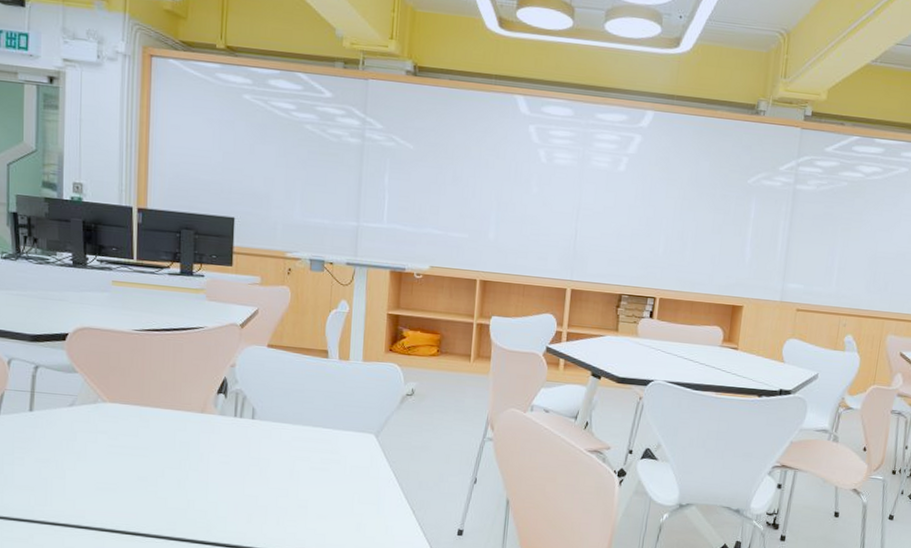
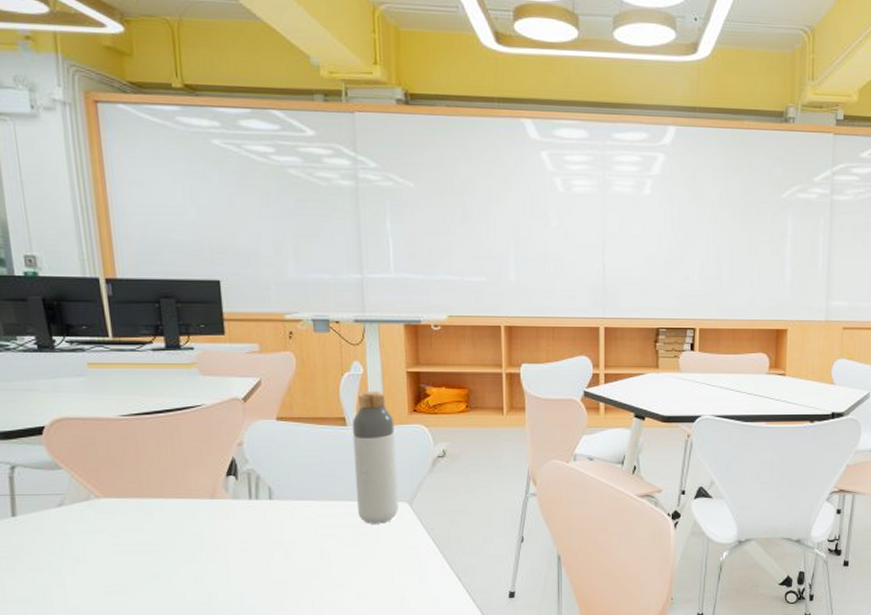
bottle: none [328,328,371,452] -> present [352,390,399,524]

